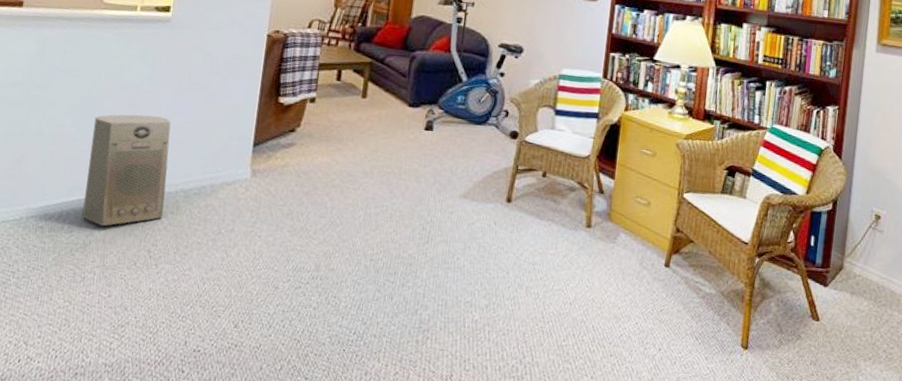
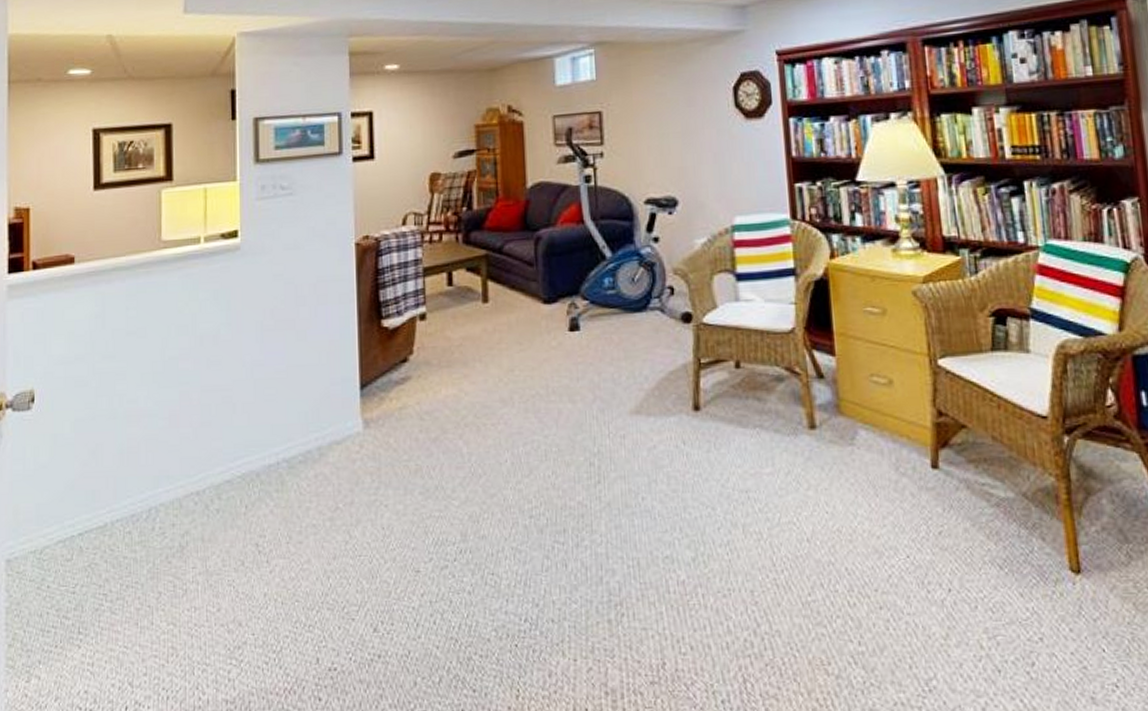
air purifier: present [82,114,171,226] -> none [171,370,267,520]

